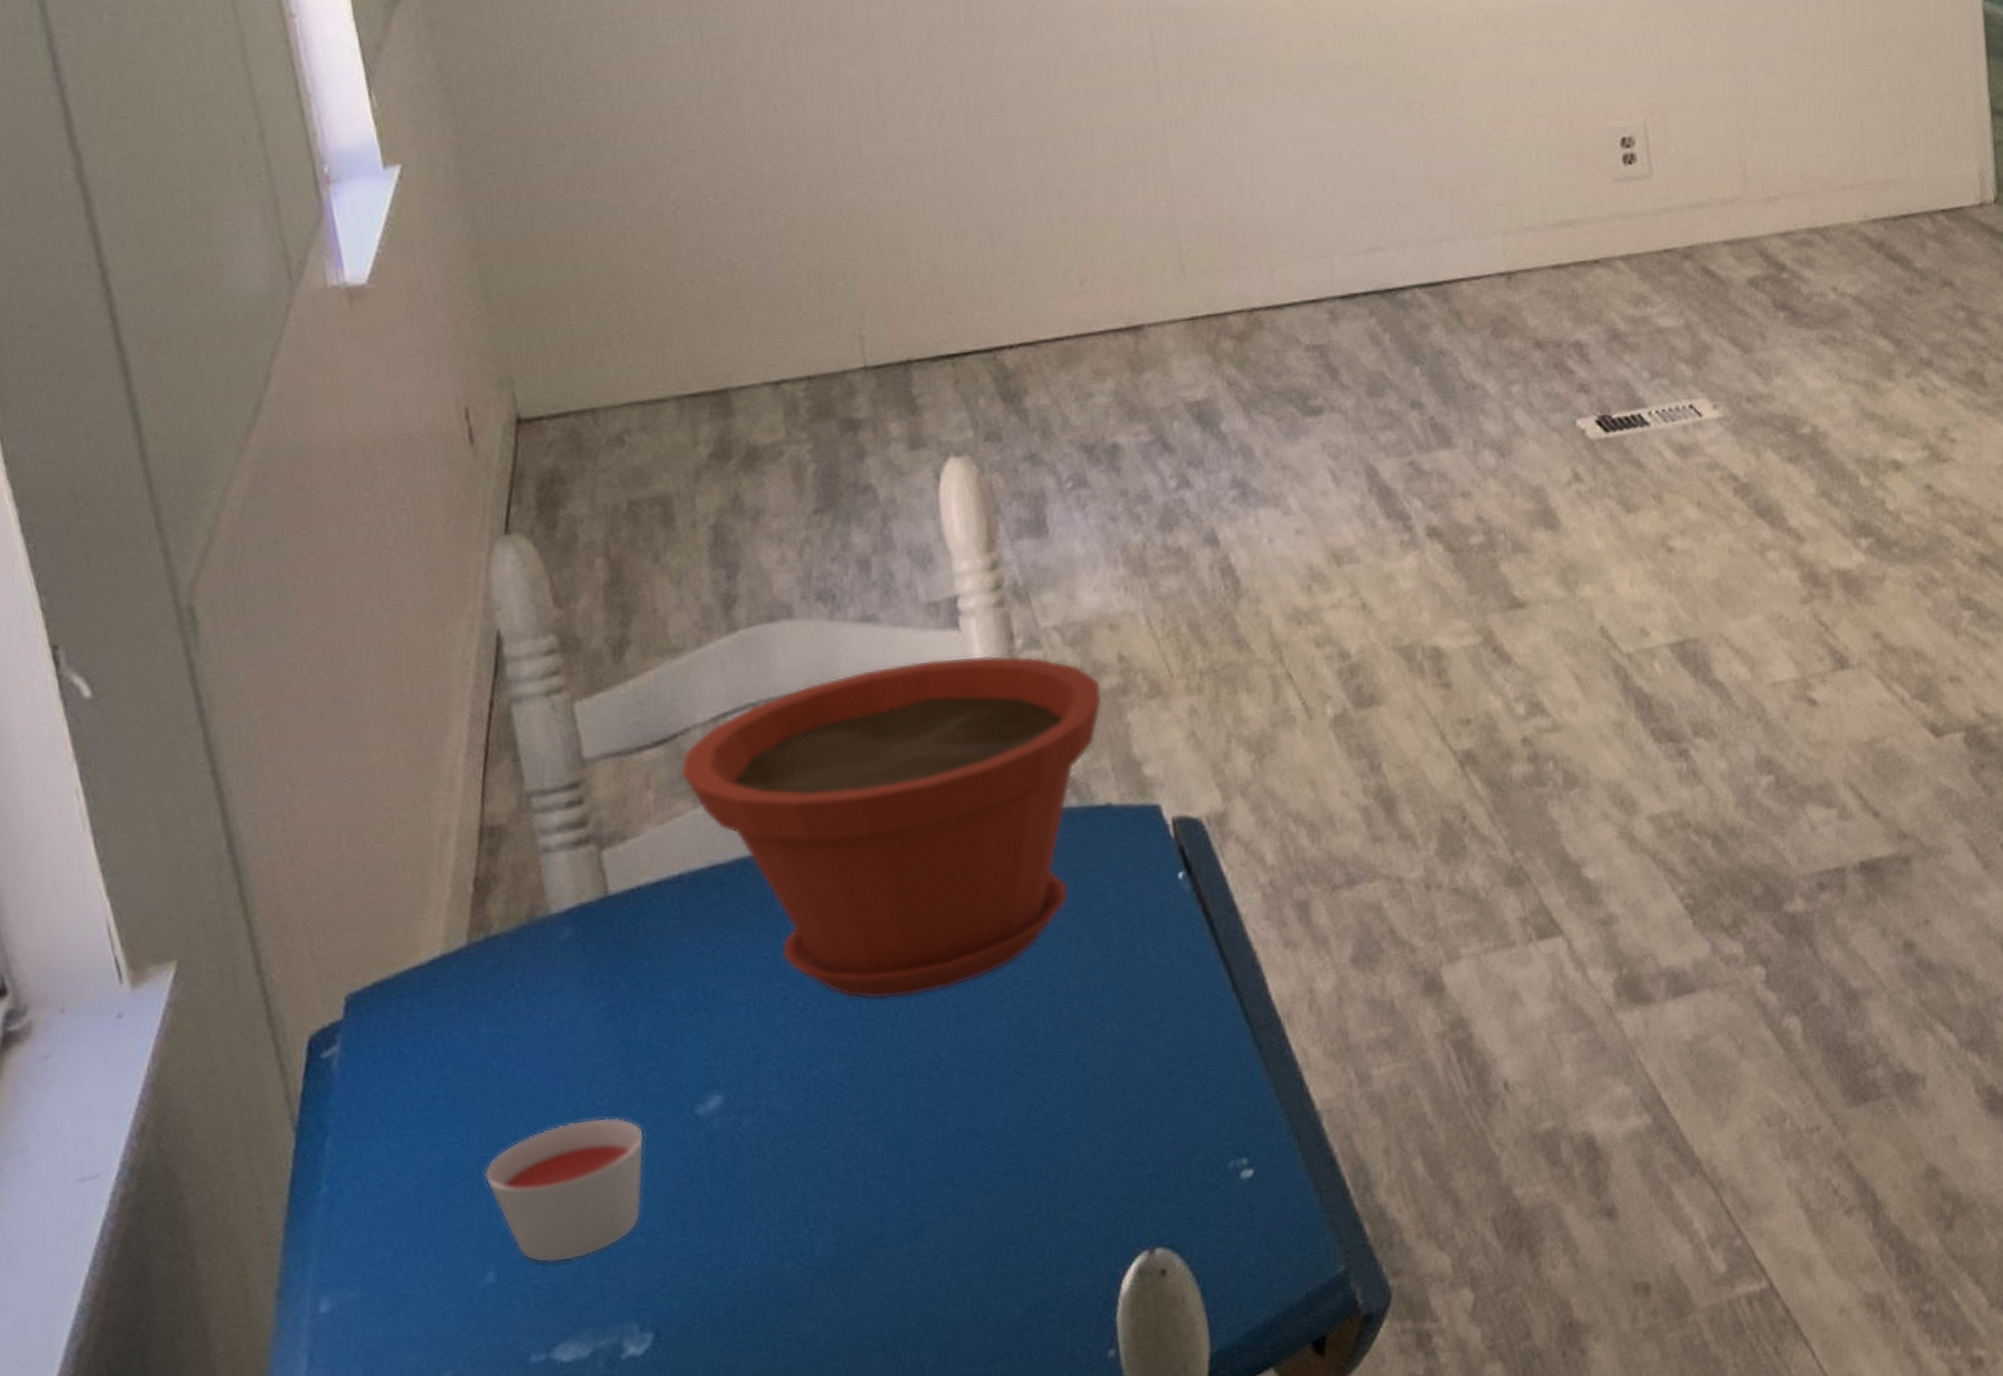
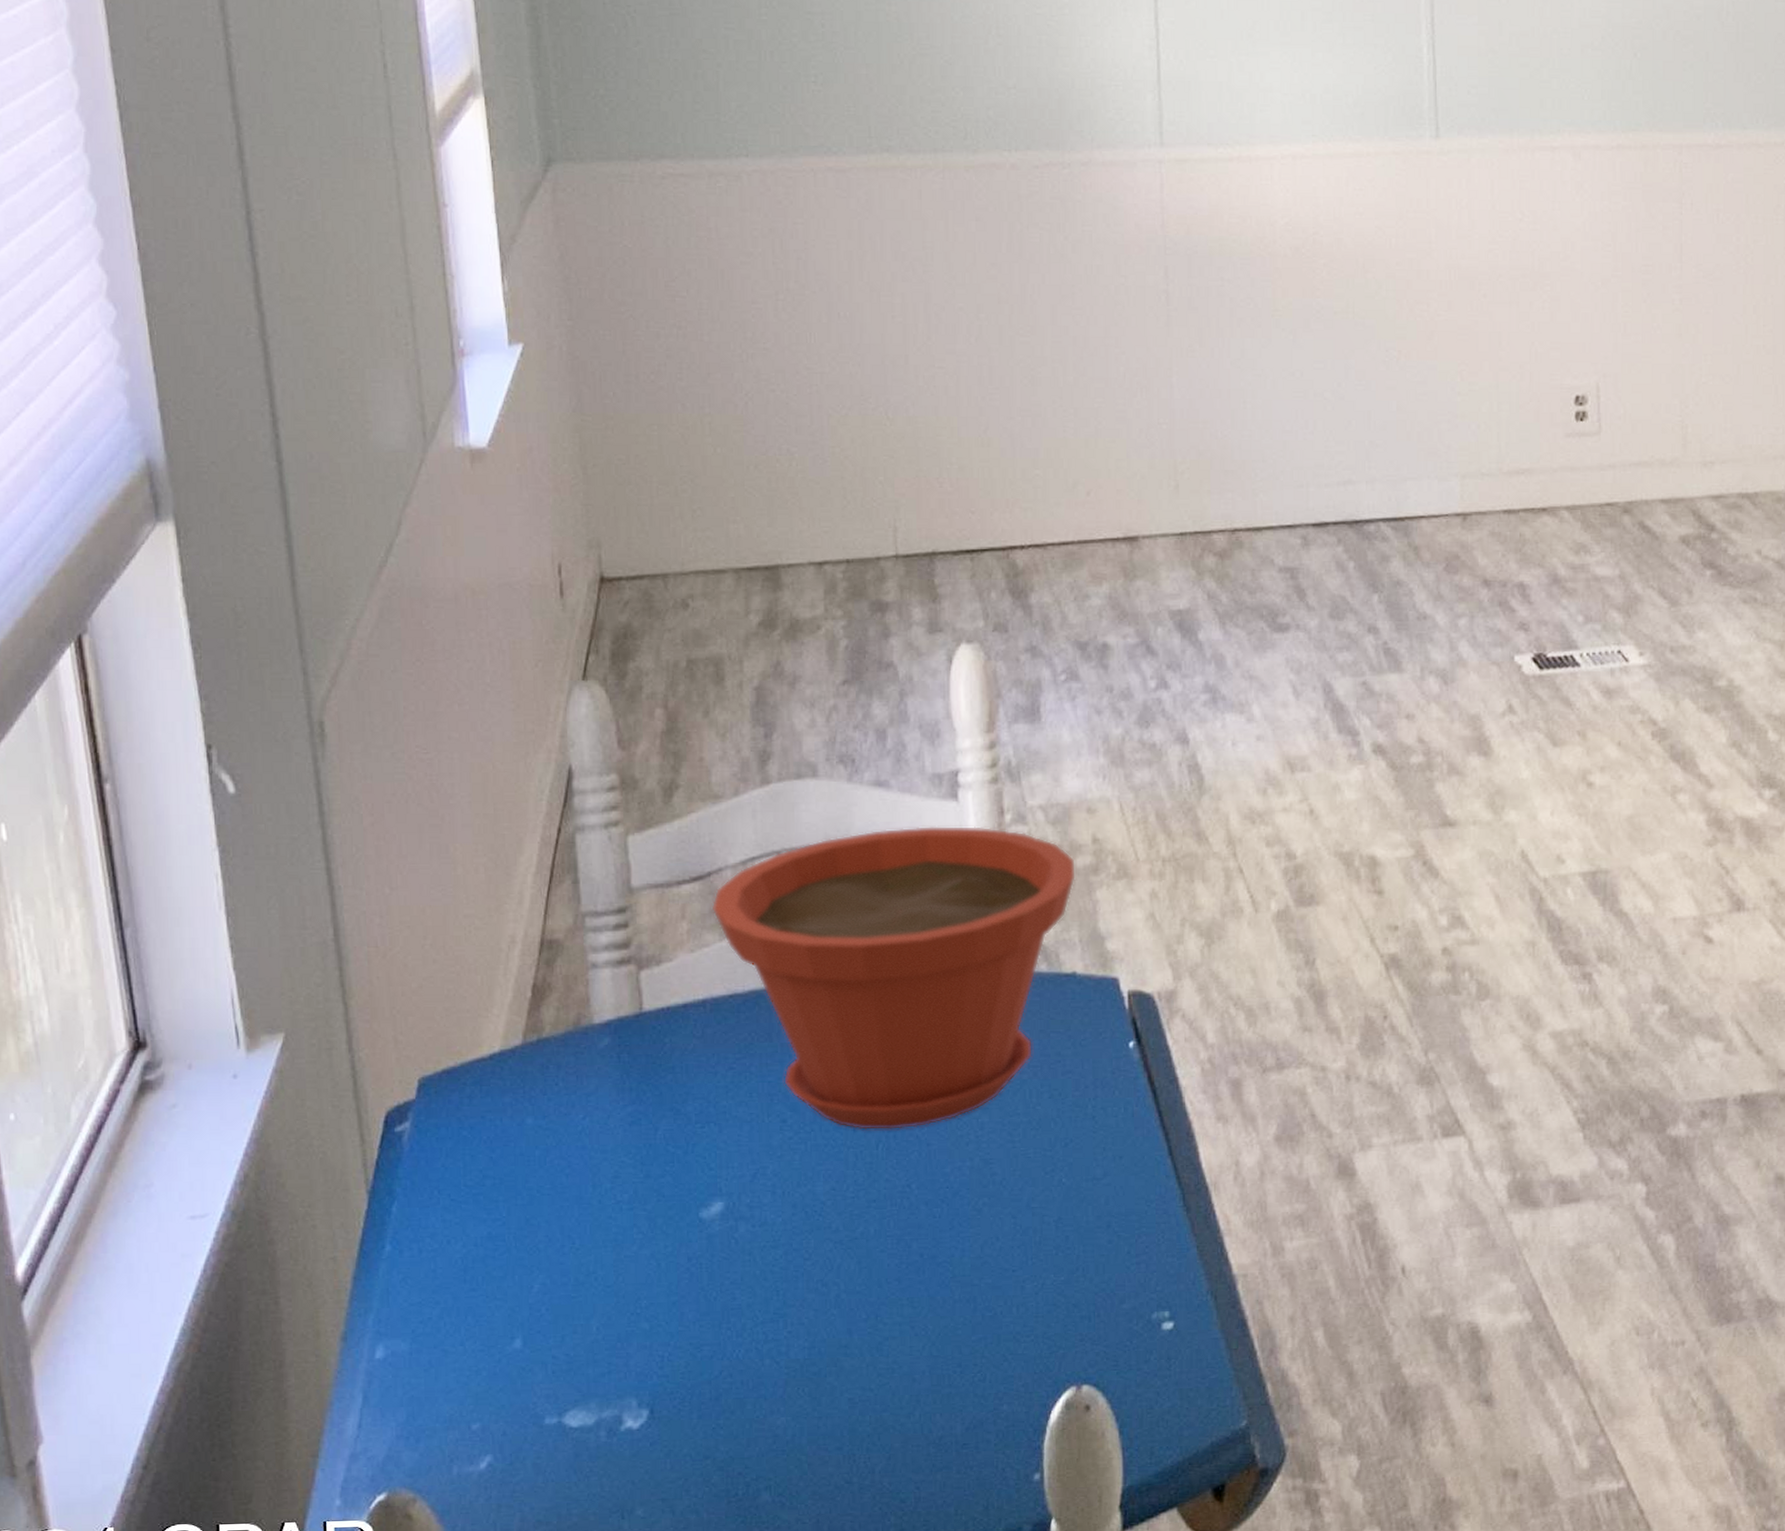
candle: present [484,1117,645,1263] -> none [519,1210,655,1337]

